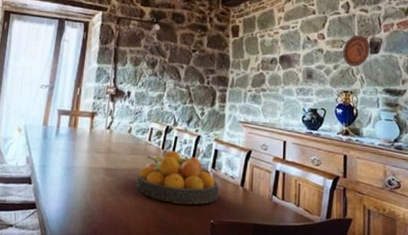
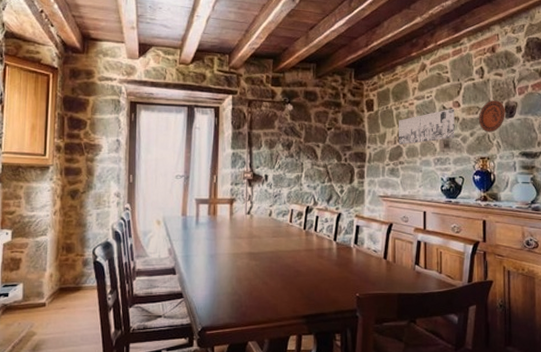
fruit bowl: present [136,150,219,205] -> none [281,230,362,281]
wall art: none [262,40,319,73] -> present [399,109,455,145]

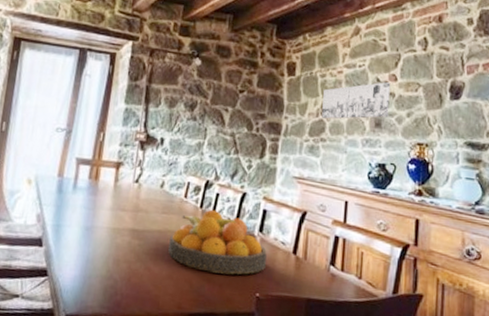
fruit bowl: none [281,230,362,281] -> present [168,209,267,275]
decorative plate: present [478,100,505,133] -> none [417,76,450,115]

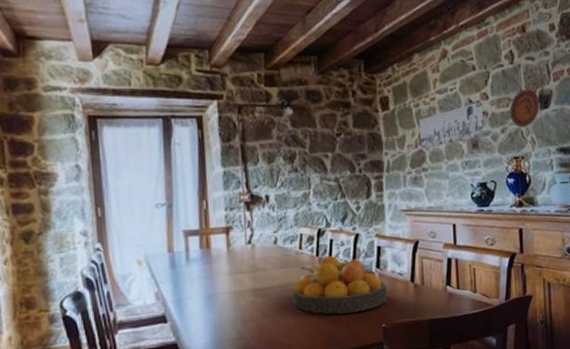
decorative plate: none [417,76,450,115] -> present [509,88,539,128]

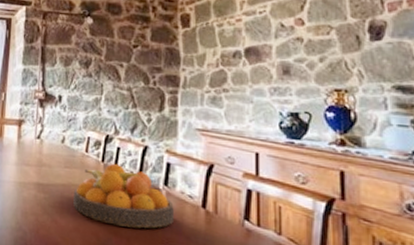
wall art: present [419,102,484,148] -> none [222,27,298,69]
decorative plate: present [509,88,539,128] -> none [330,17,369,59]

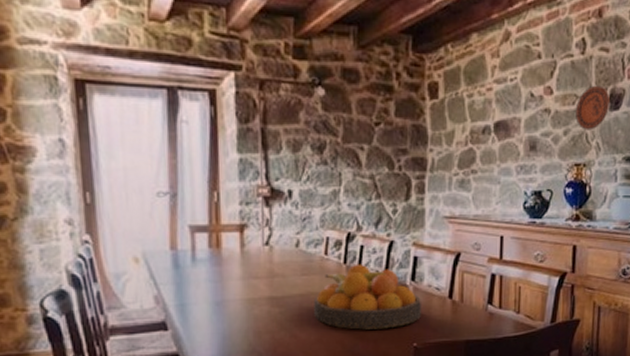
decorative plate: none [330,17,369,59] -> present [574,85,610,131]

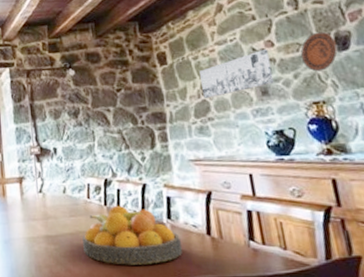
wall art: none [471,97,546,146] -> present [199,49,274,98]

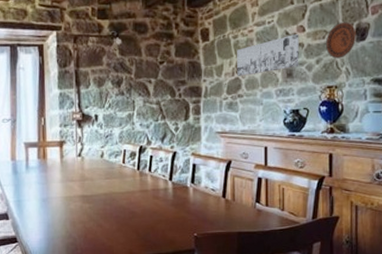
fruit bowl: present [82,205,182,265] -> none [115,170,200,222]

